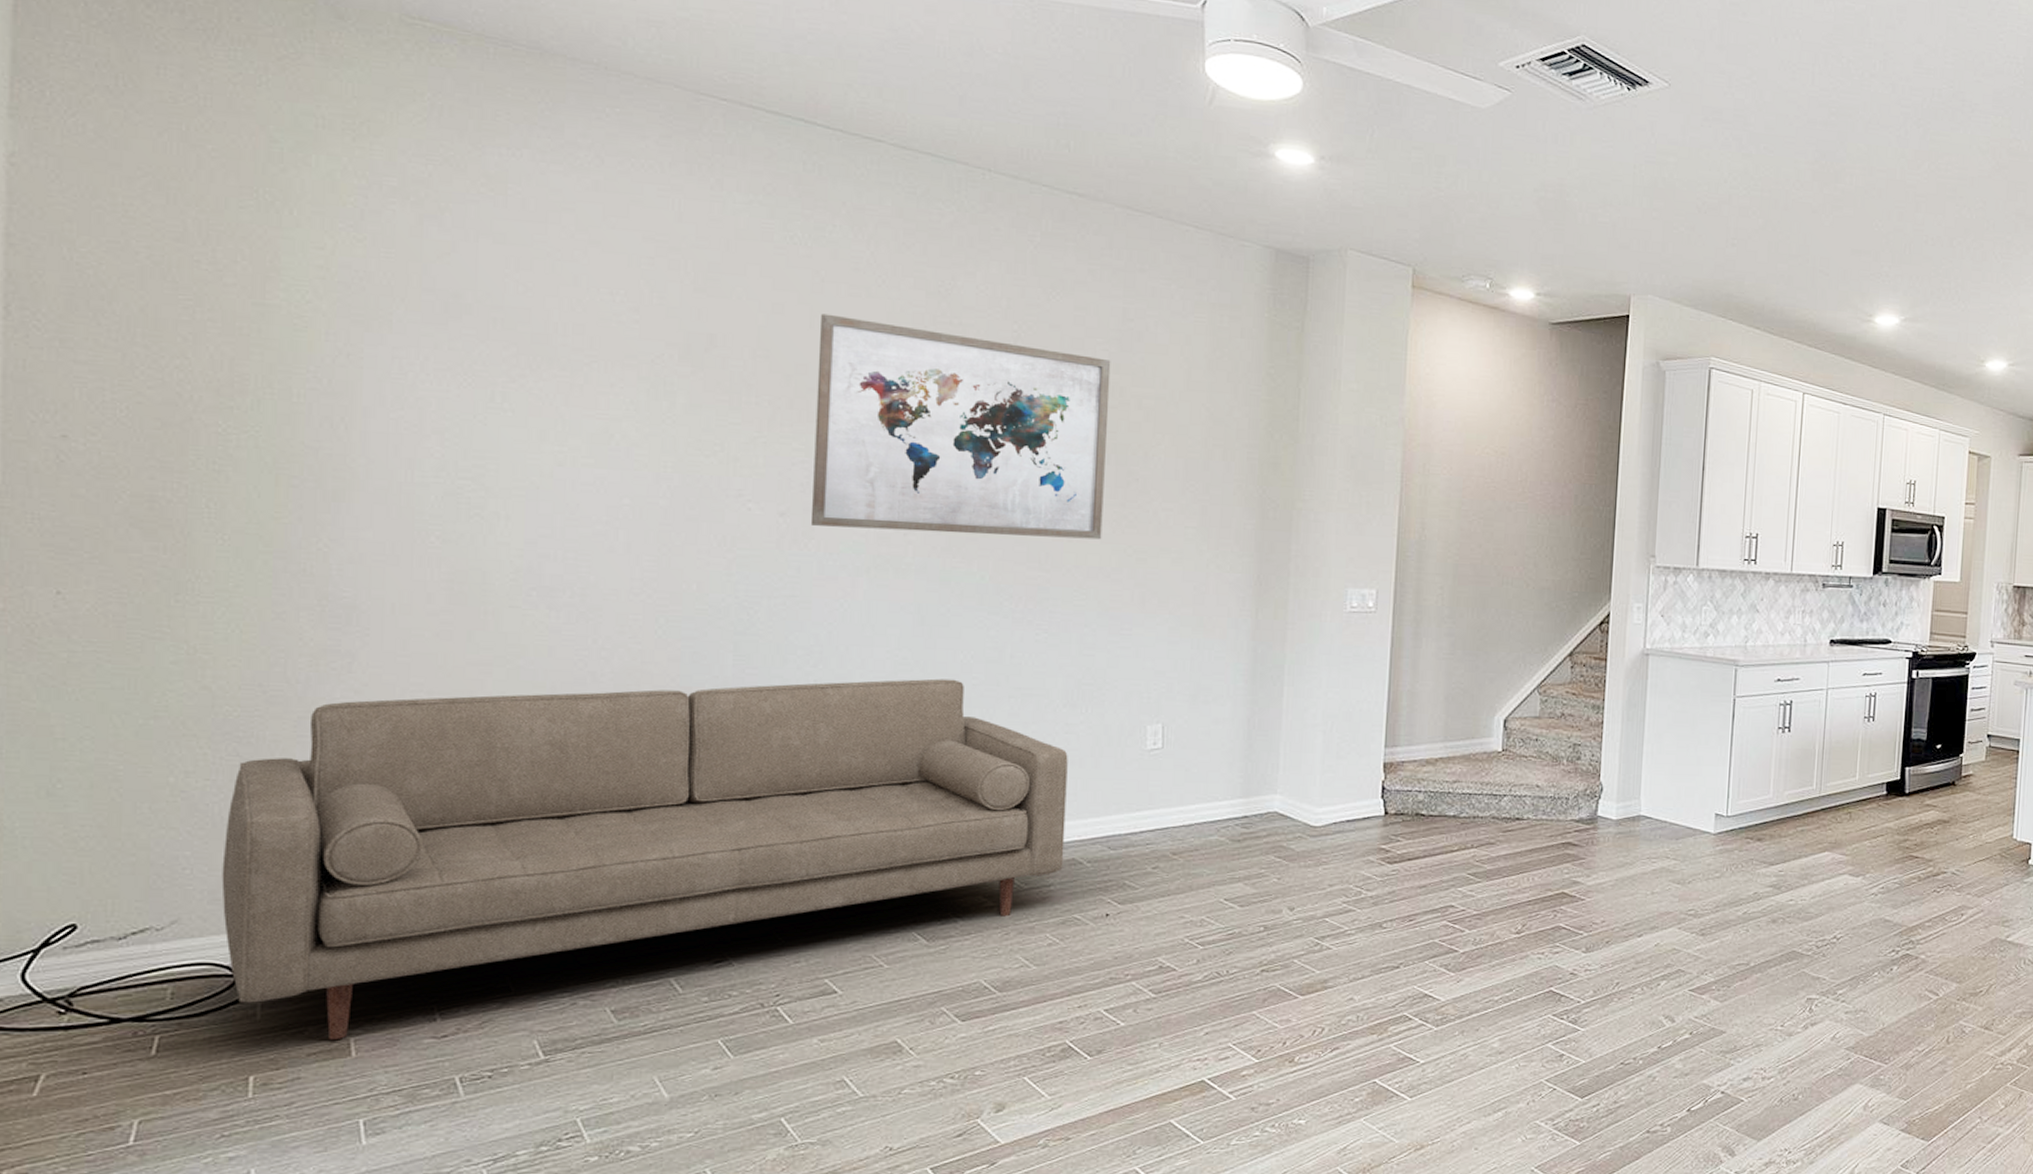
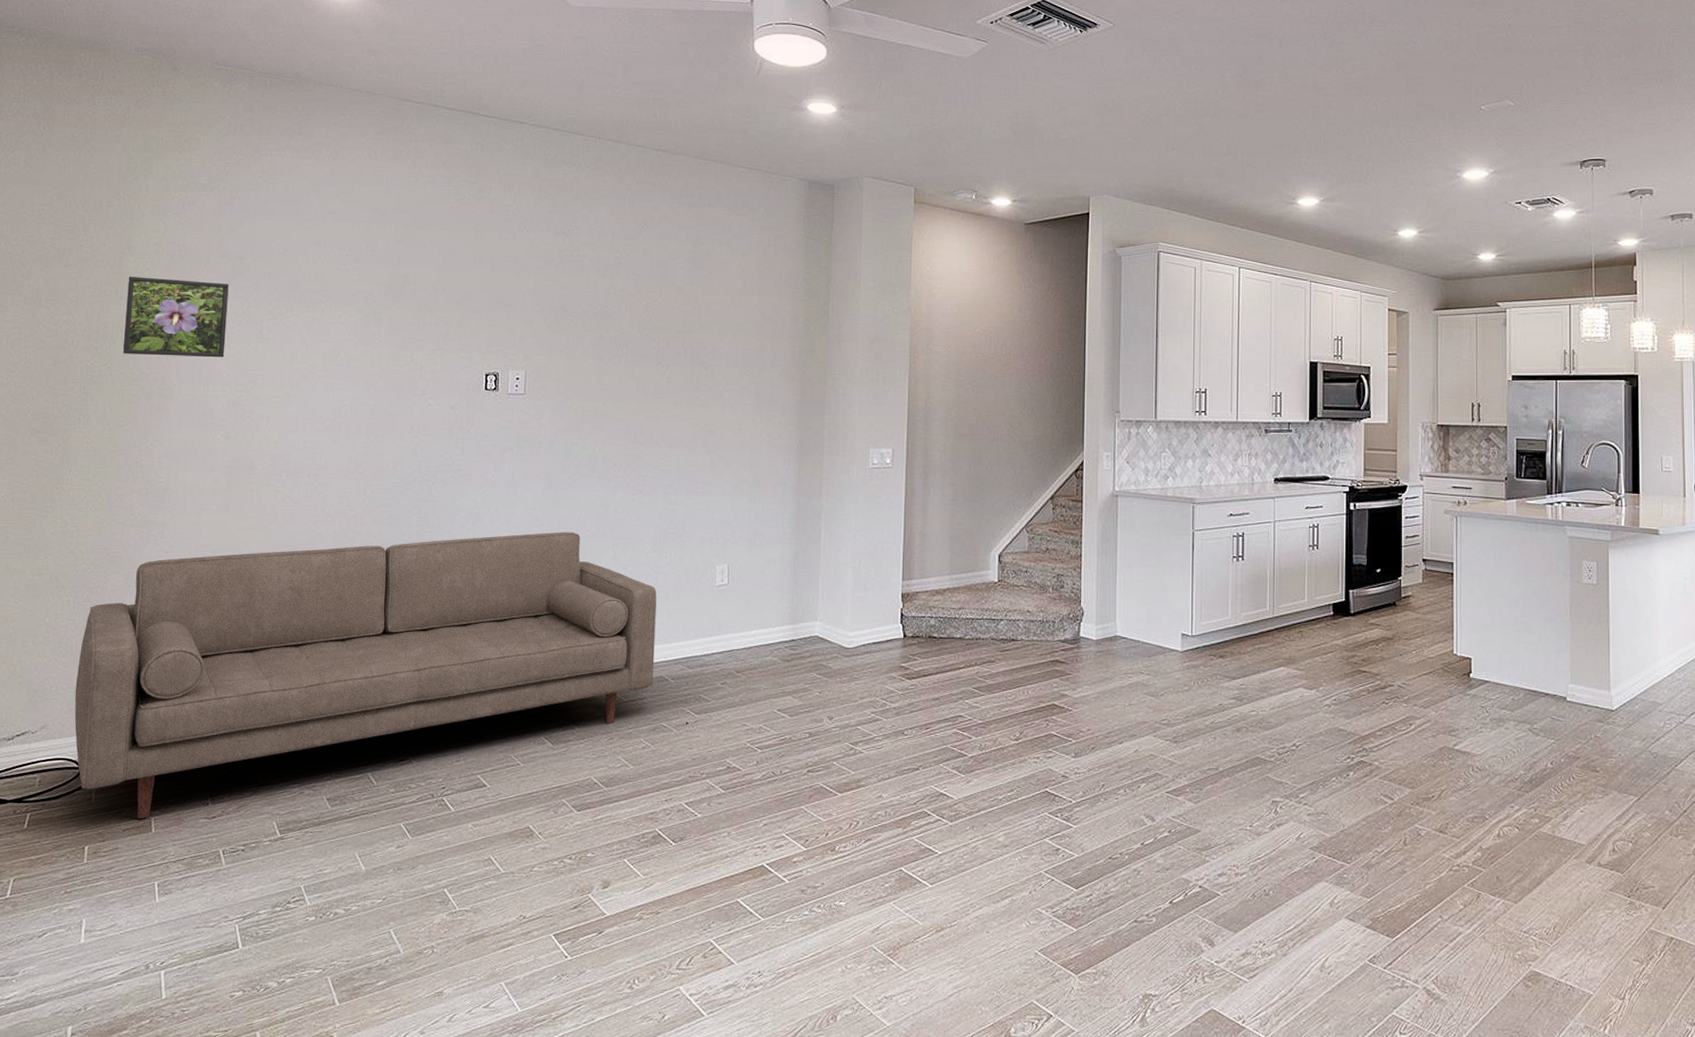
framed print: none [273,309,440,432] -> present [122,276,229,358]
wall art: present [810,313,1111,540] -> none [472,254,687,417]

